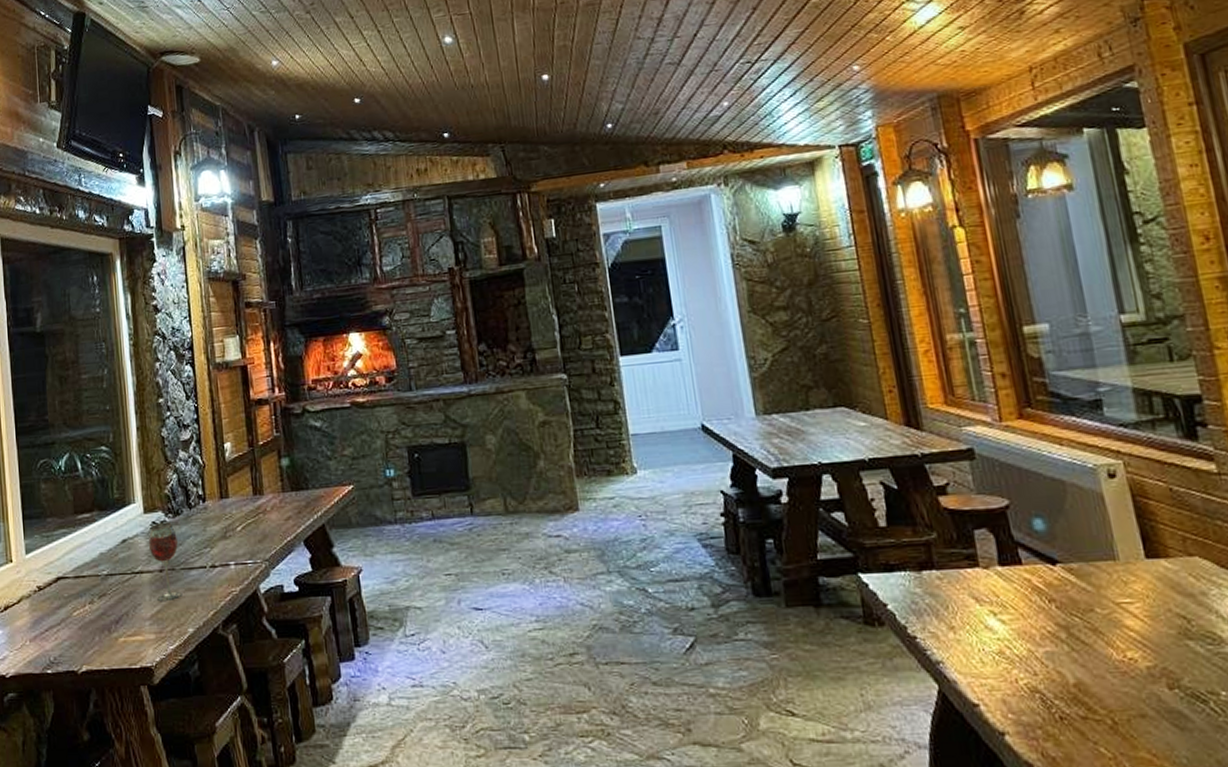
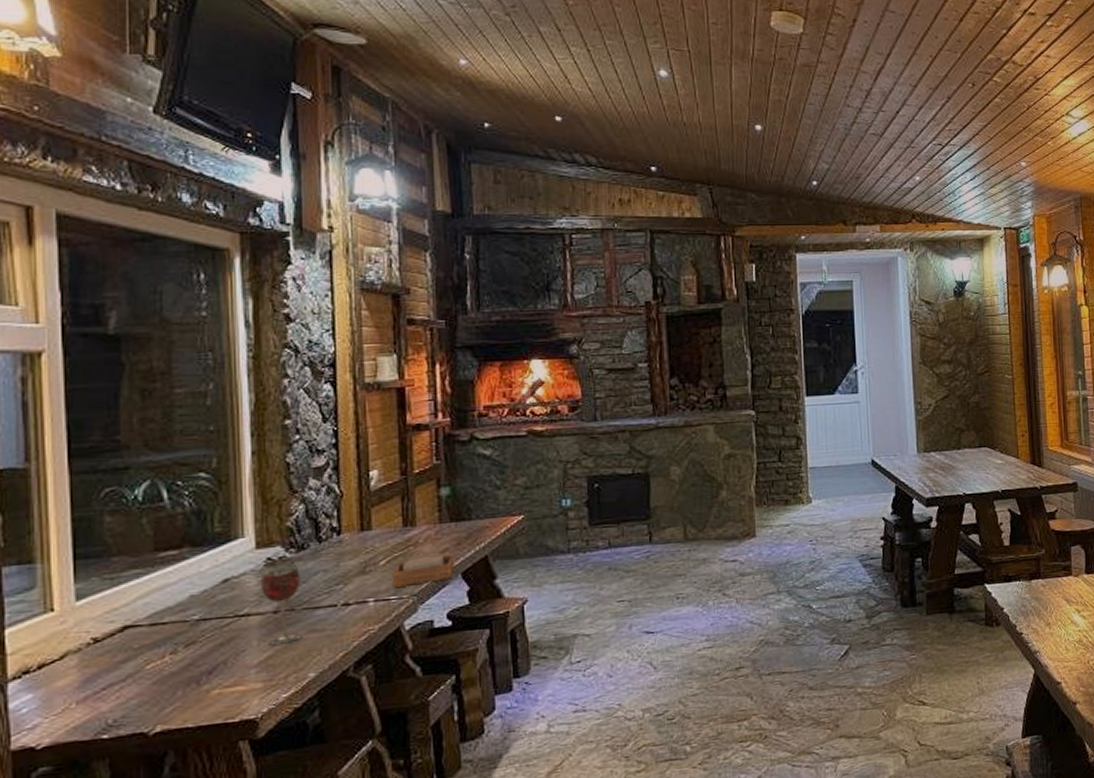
napkin holder: none [248,522,297,552] -> present [393,554,454,587]

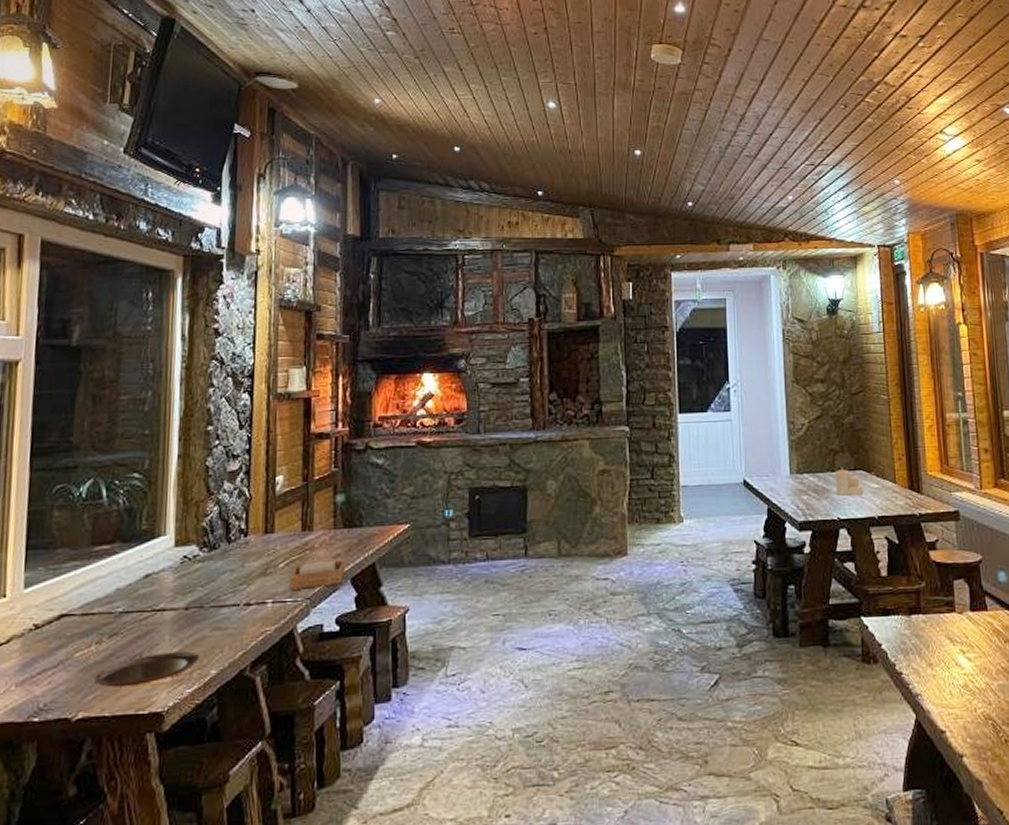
plate: none [172,655,295,698] -> present [95,651,200,688]
wineglass: present [259,557,303,645] -> none [175,556,210,641]
candle: none [960,444,988,472] -> present [834,467,863,497]

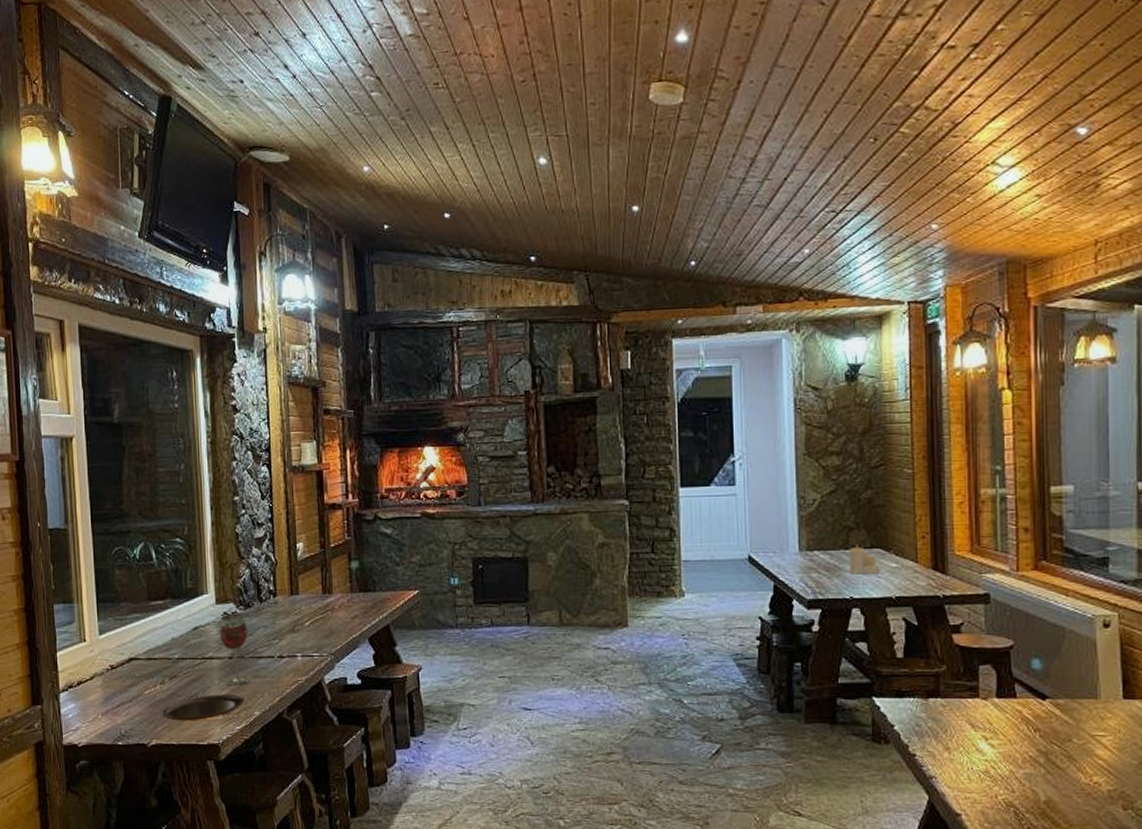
wineglass: none [175,556,210,641] -> present [219,613,250,685]
napkin holder: present [290,559,345,590] -> none [315,621,362,646]

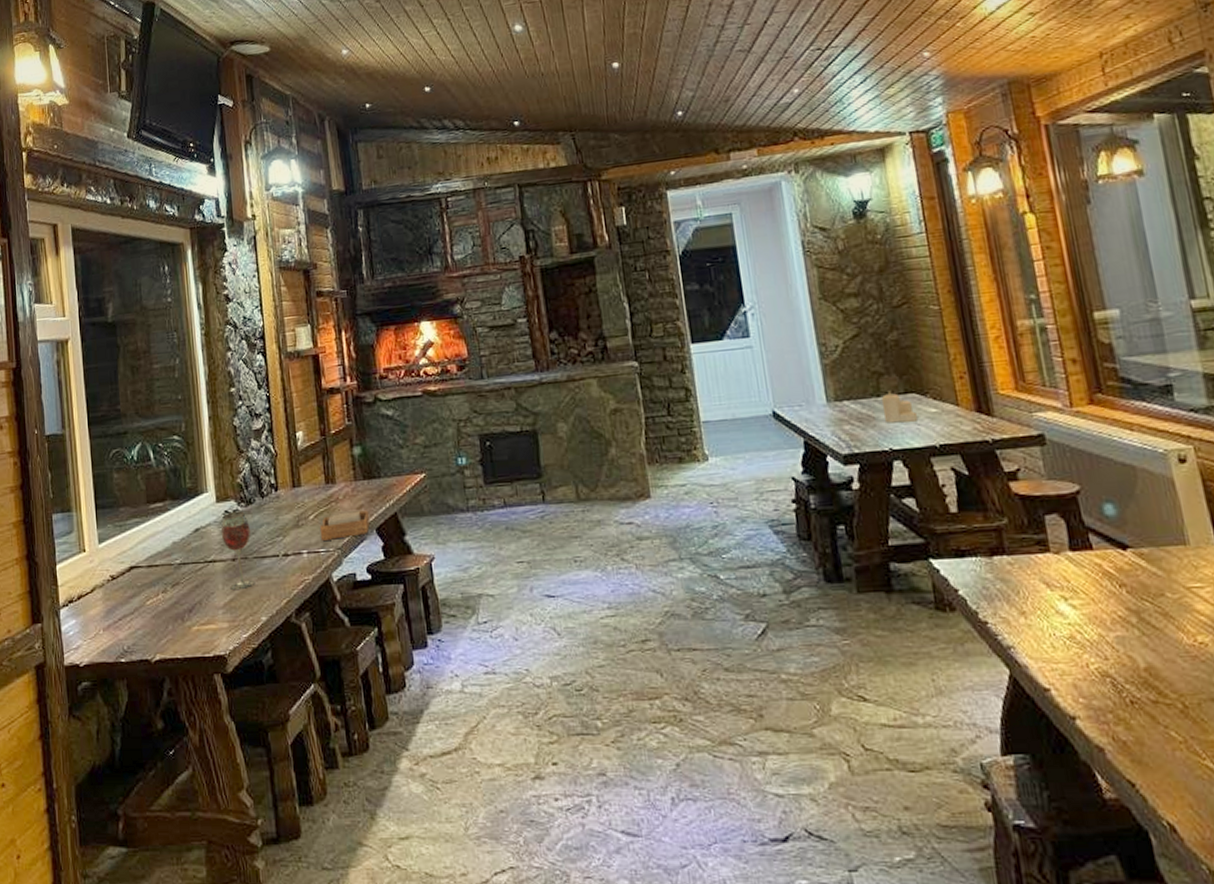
plate: present [162,694,245,721] -> none [165,599,250,632]
napkin holder: none [315,621,362,646] -> present [320,510,369,540]

